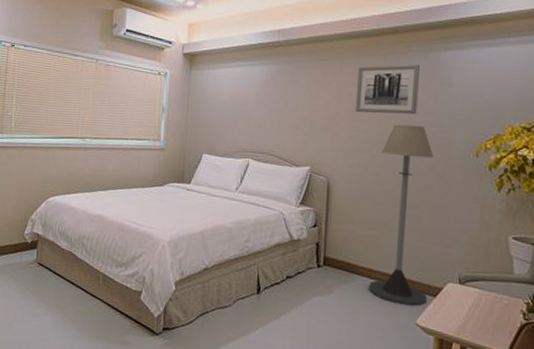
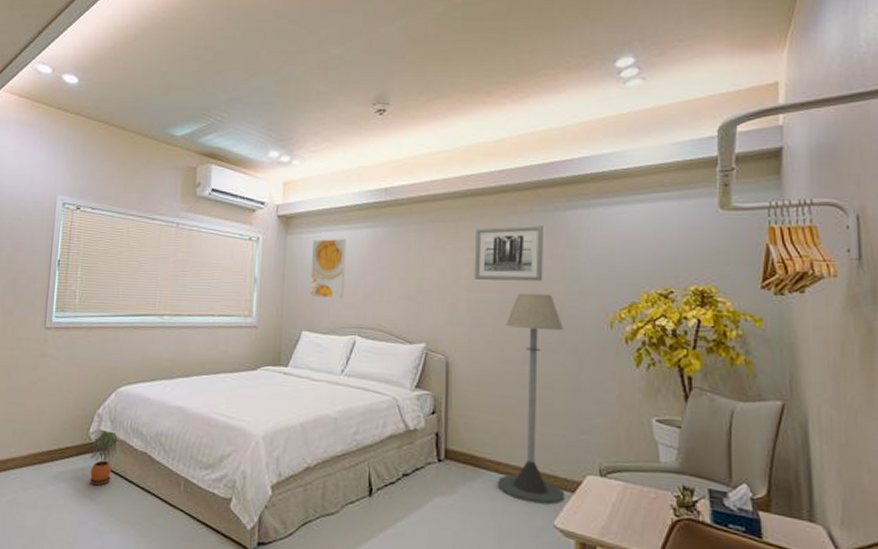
potted plant: none [25,233,47,277] -> present [90,431,117,486]
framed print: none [210,74,243,127] -> present [309,239,346,299]

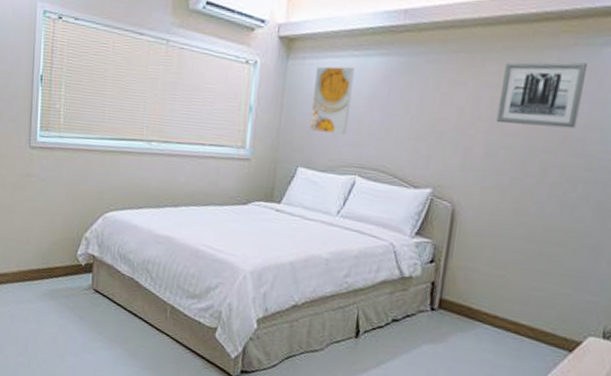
potted plant: present [90,431,117,486] -> none [79,254,105,306]
floor lamp: present [498,292,564,505] -> none [491,139,592,362]

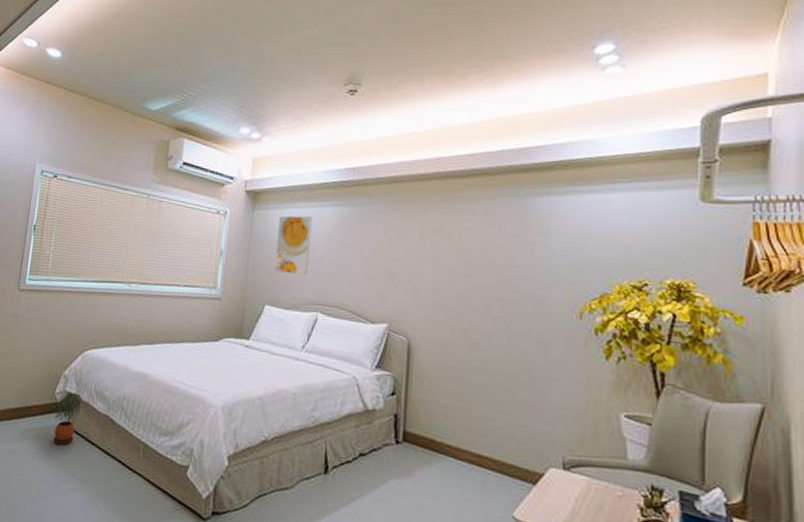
potted plant: none [79,254,105,306] -> present [53,392,81,445]
wall art: present [495,61,587,129] -> none [439,210,513,268]

